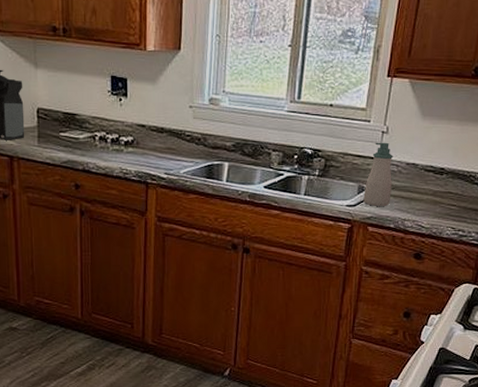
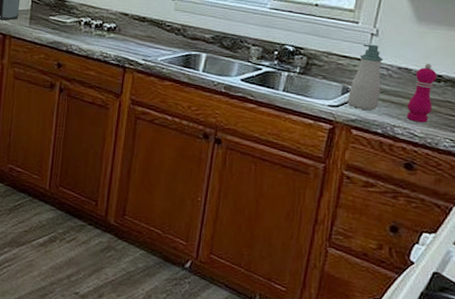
pepper mill: none [415,158,440,214] -> present [406,64,437,123]

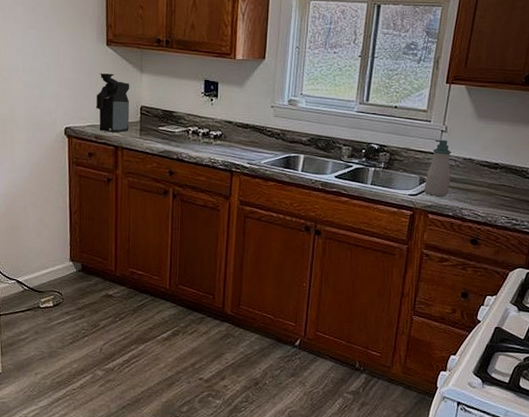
pepper mill: present [406,64,437,123] -> none [471,154,494,204]

